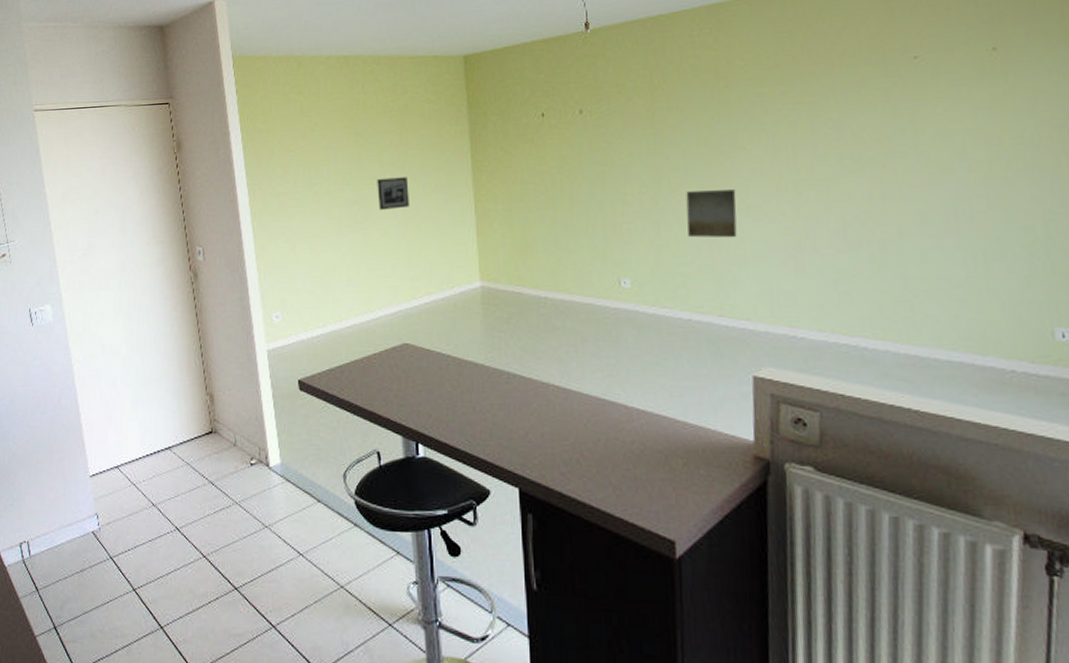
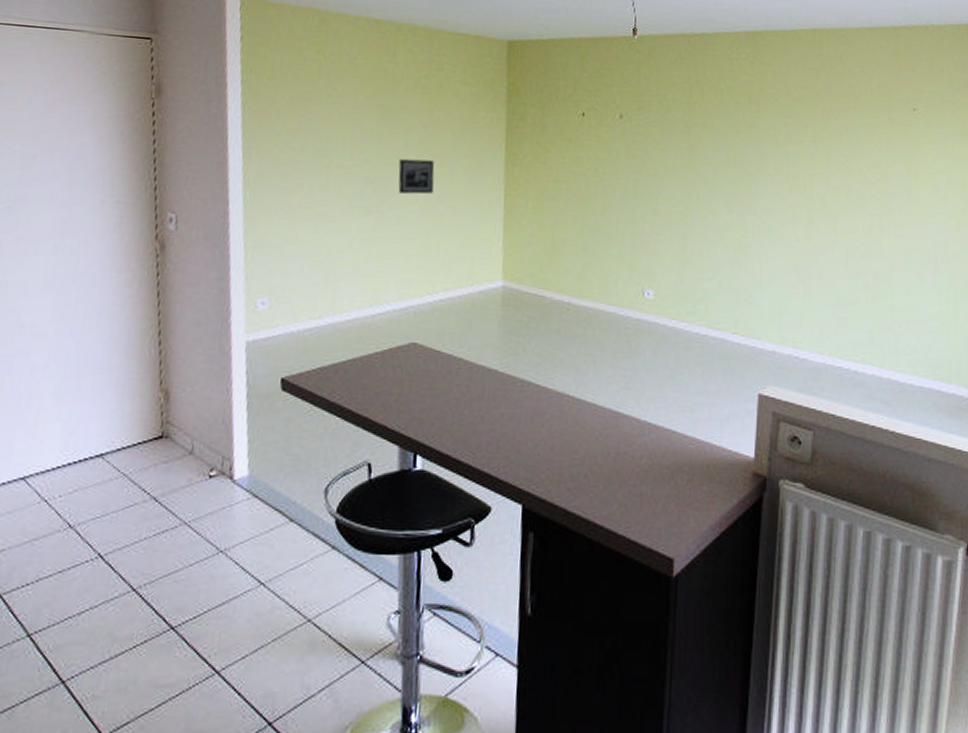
wall art: present [686,190,737,238] -> none [712,208,758,258]

